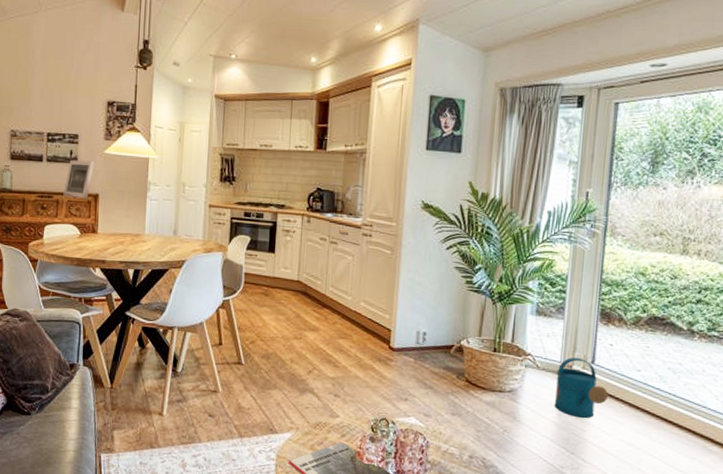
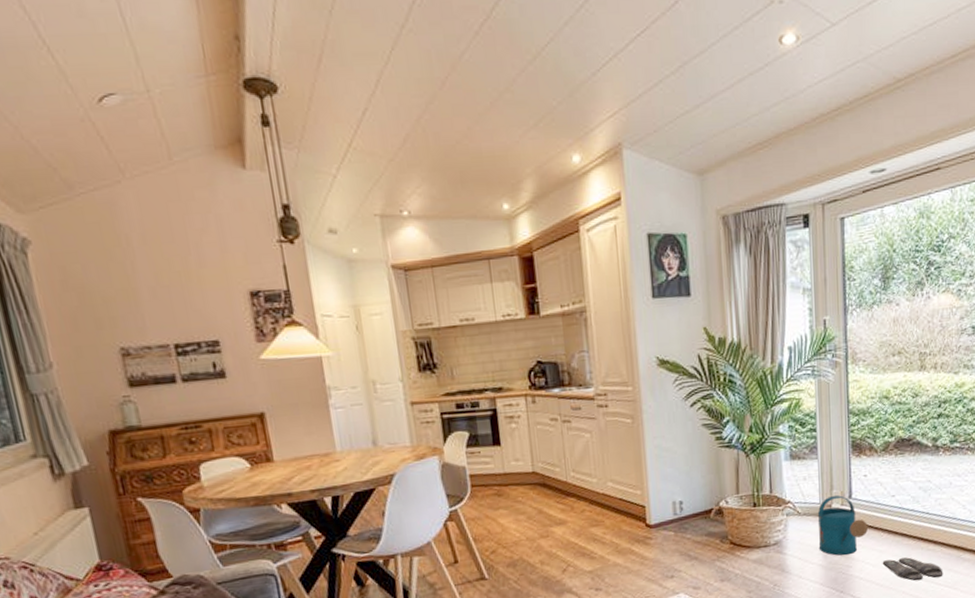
picture frame: present [63,159,95,199] -> none [214,371,251,423]
slippers: none [619,432,686,463] -> present [882,557,943,581]

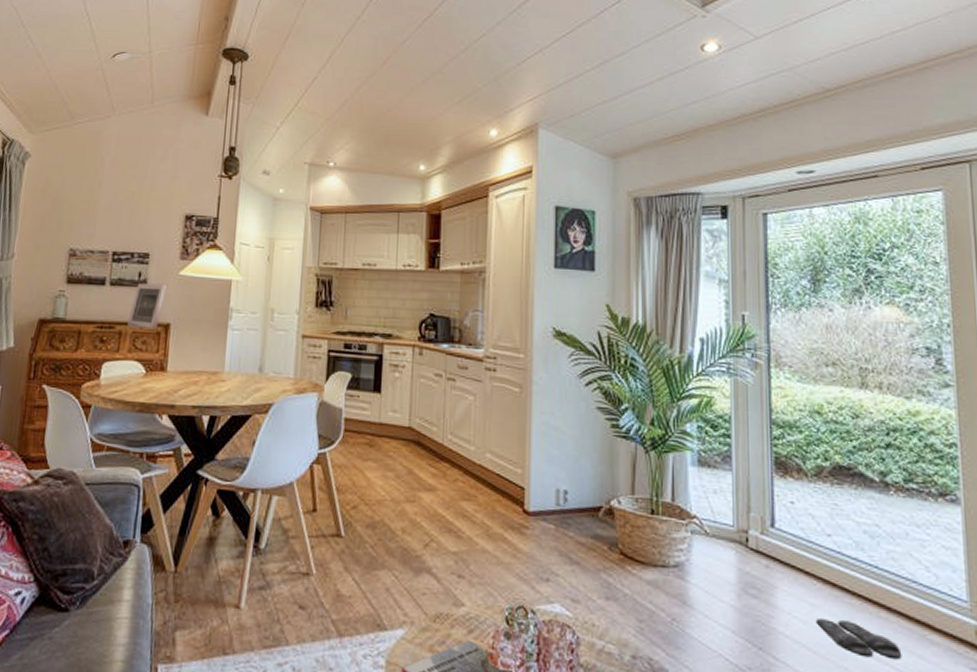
picture frame: none [214,371,251,423] -> present [127,283,168,330]
watering can: present [817,495,869,556] -> none [730,520,797,600]

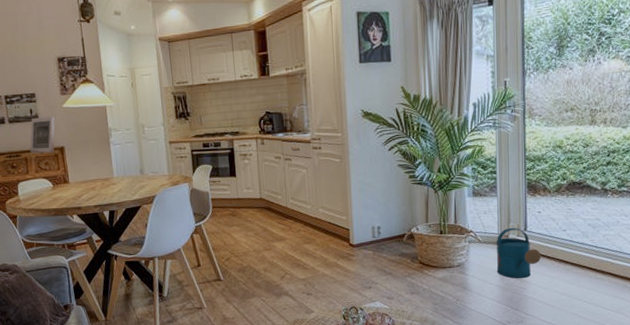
watering can: none [730,520,797,600] -> present [496,228,542,279]
slippers: present [815,619,902,659] -> none [553,284,610,304]

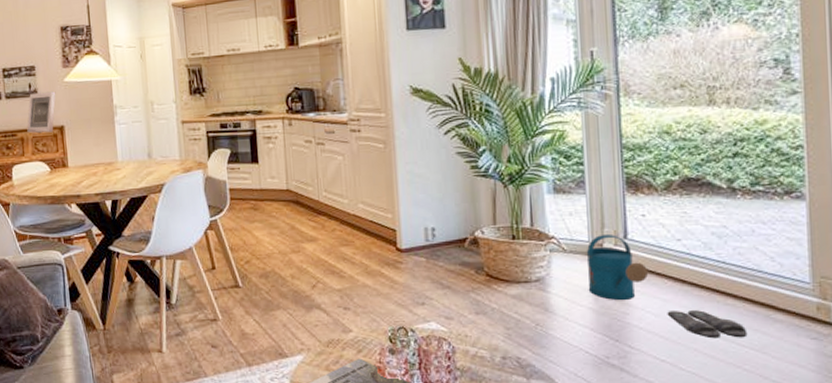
slippers: none [553,284,610,304] -> present [667,310,748,337]

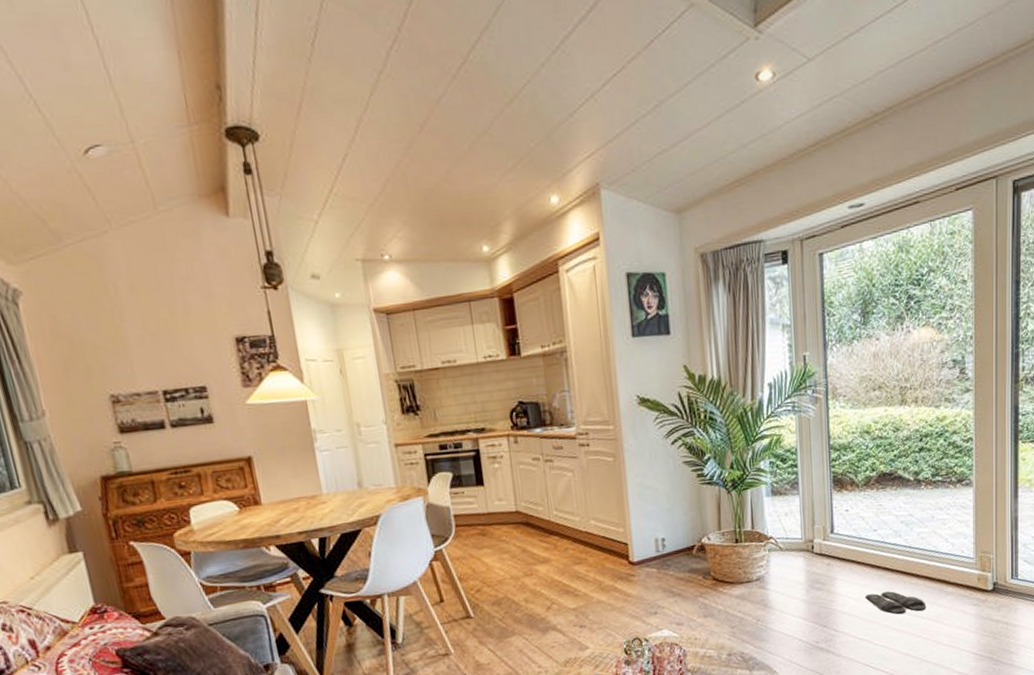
picture frame: present [27,91,56,133] -> none [202,416,239,468]
watering can: present [586,235,649,300] -> none [799,530,851,590]

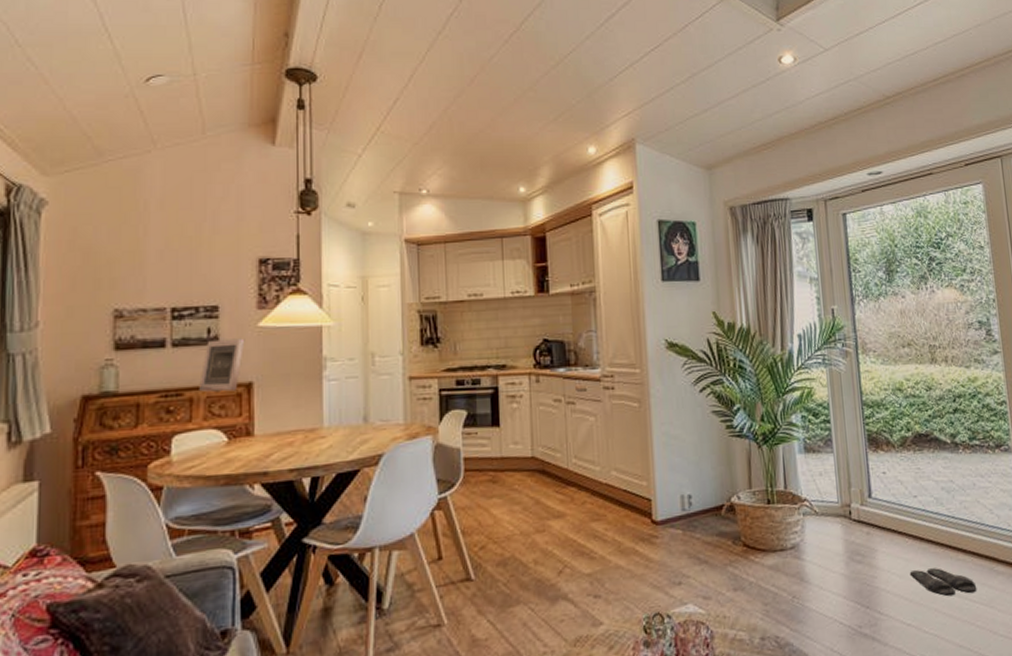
picture frame: none [202,416,239,468] -> present [199,338,245,392]

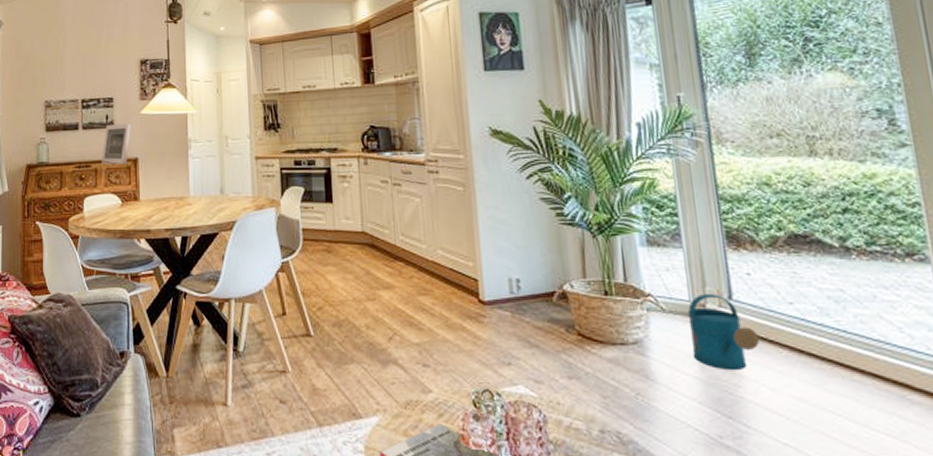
watering can: none [836,494,892,564] -> present [687,294,760,369]
slippers: present [909,568,977,596] -> none [785,385,882,420]

